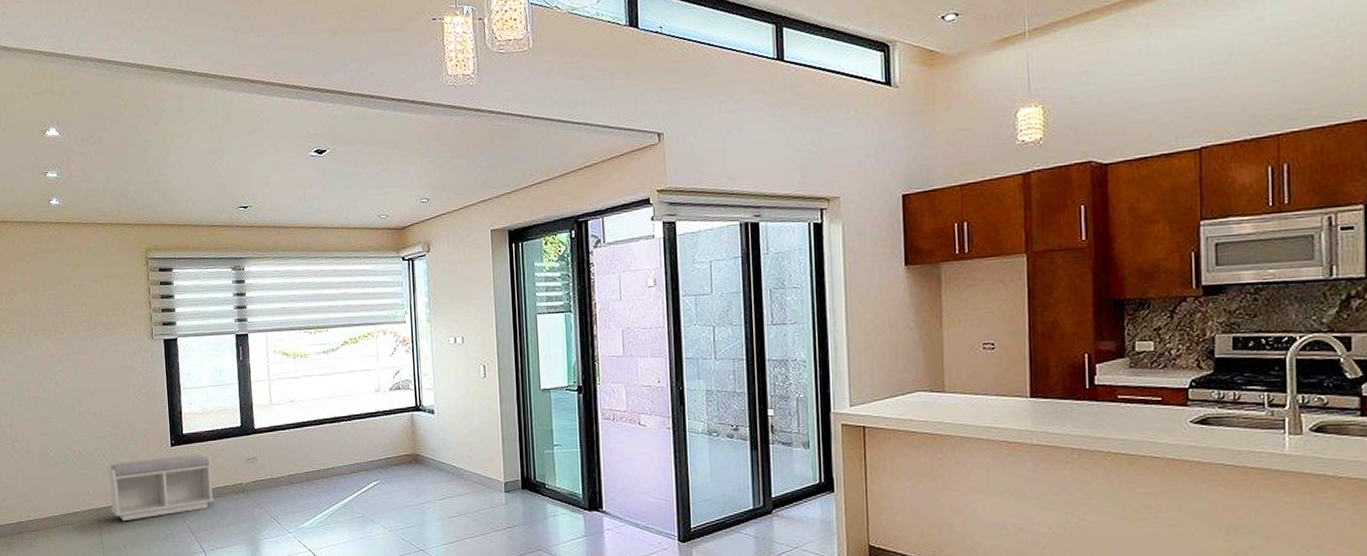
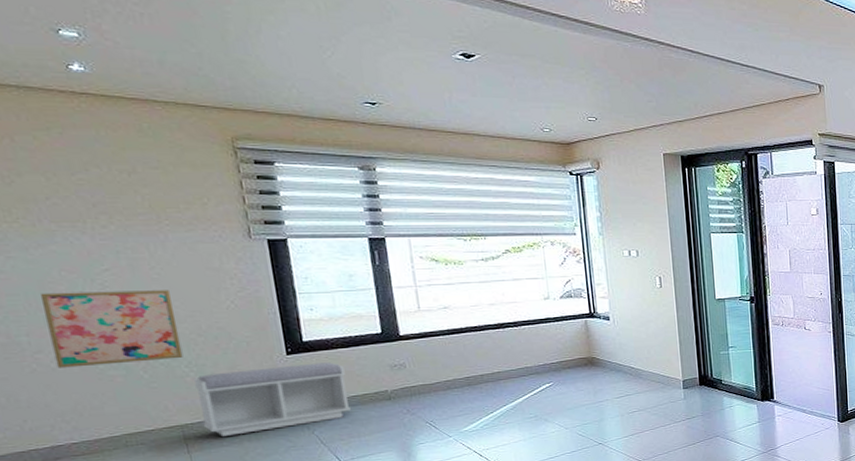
wall art: none [21,387,102,455] -> present [41,290,183,368]

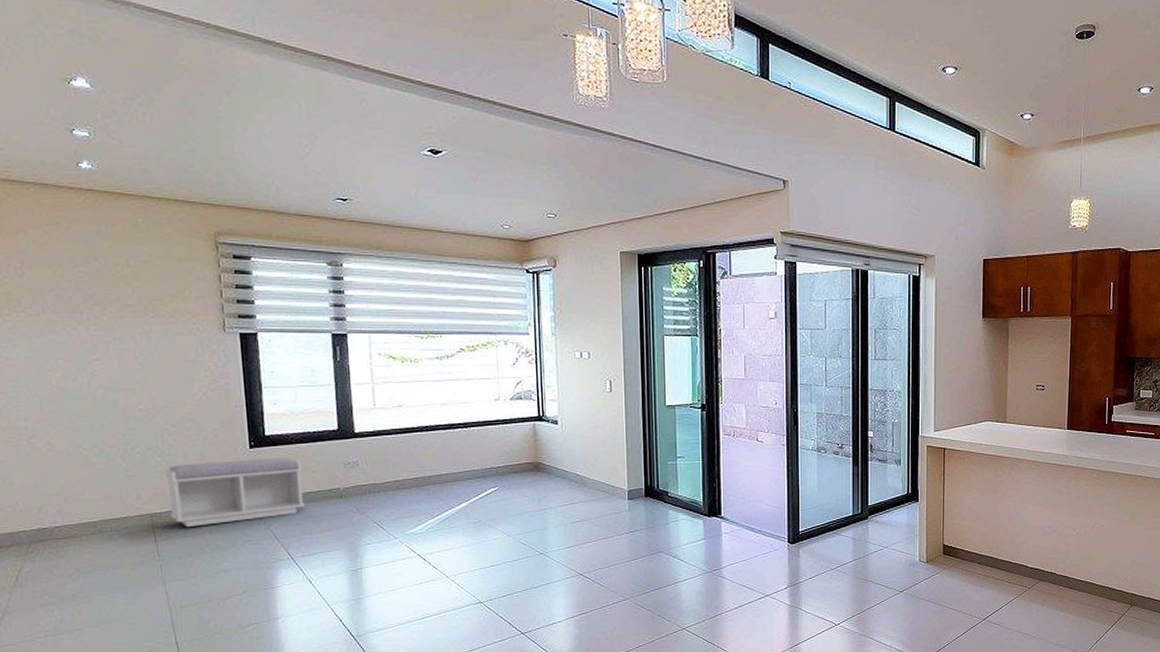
wall art: present [41,290,183,368] -> none [39,380,157,453]

